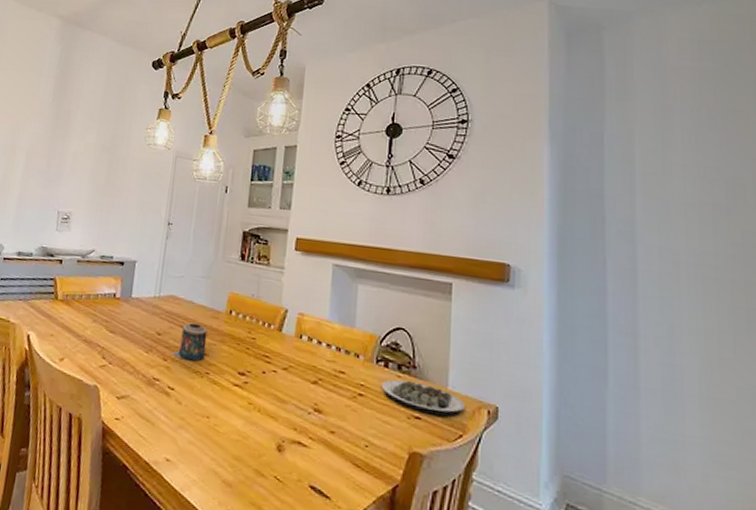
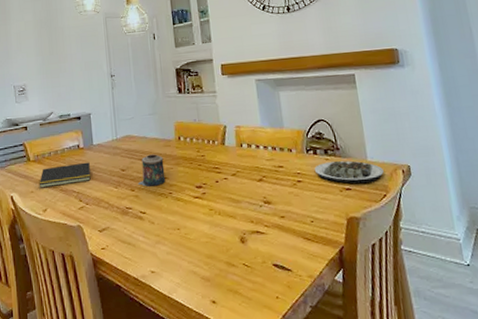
notepad: none [61,311,123,338] -> present [39,162,91,188]

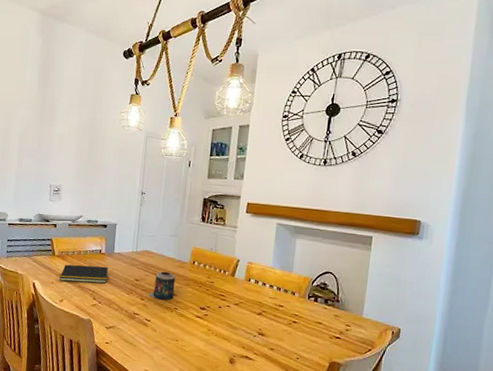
plate: present [314,160,384,184] -> none [311,310,375,336]

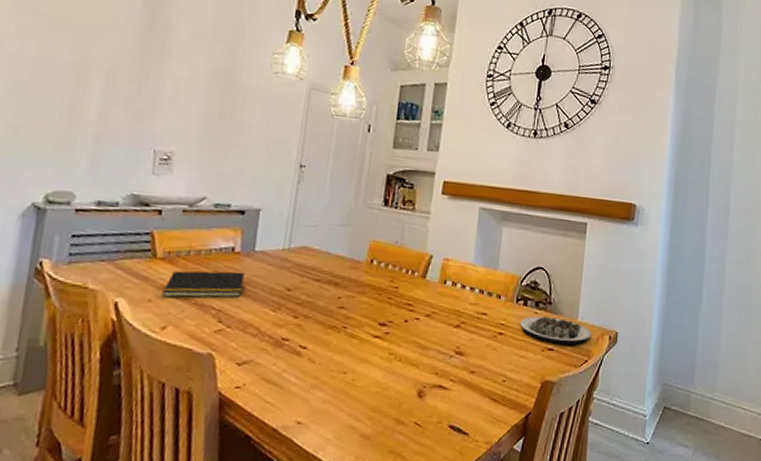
candle: present [148,271,176,300] -> none [304,275,346,316]
plate: none [311,310,375,336] -> present [519,316,591,346]

